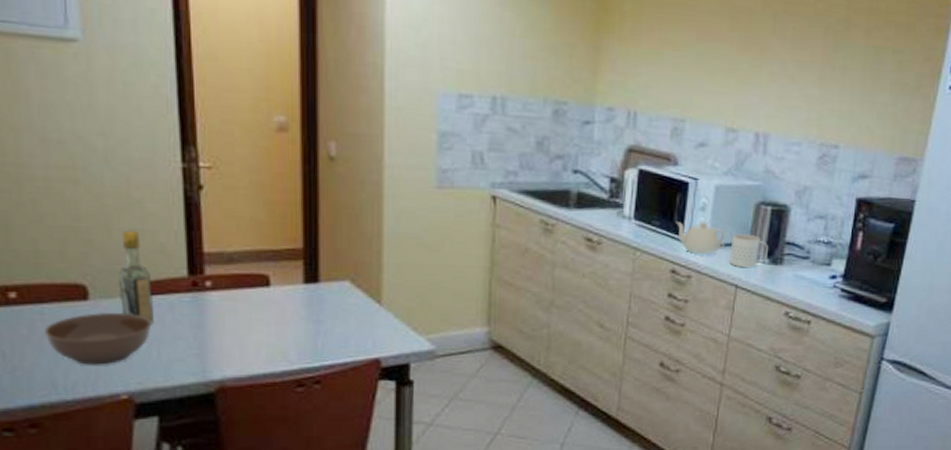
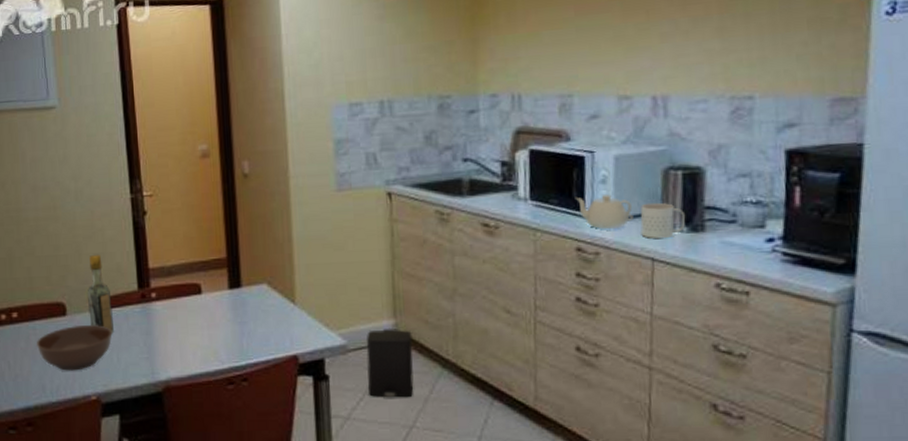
pedal bin: none [454,335,505,405] -> present [366,327,414,398]

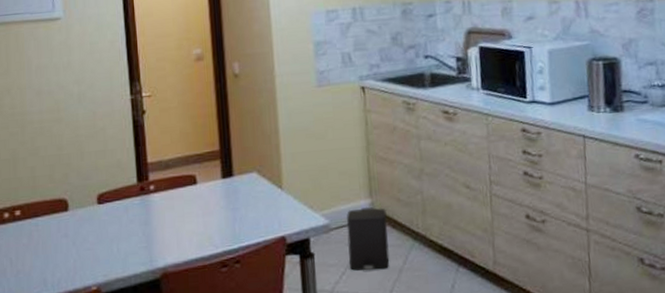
bowl: present [36,325,113,371] -> none [38,218,113,264]
bottle: present [87,254,114,333] -> none [88,151,114,225]
teapot: present [575,194,634,230] -> none [518,83,567,112]
mug: present [640,202,686,240] -> none [571,88,608,119]

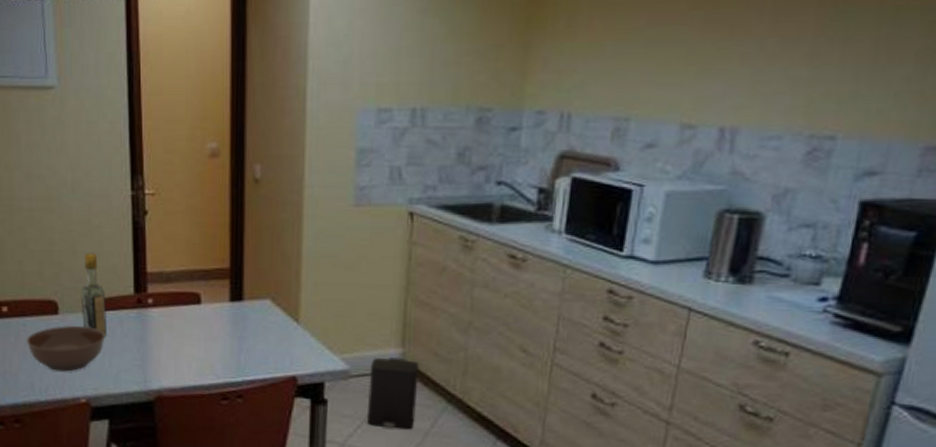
bowl: none [38,218,113,264] -> present [26,326,105,372]
bottle: none [88,151,114,225] -> present [80,252,107,336]

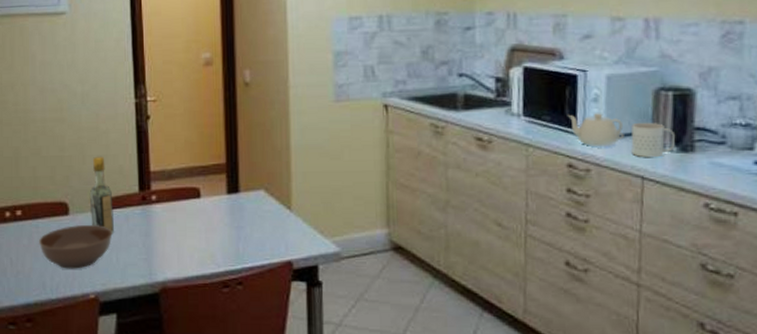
pedal bin: present [367,356,419,430] -> none [359,237,405,307]
teapot: none [614,234,677,274] -> present [567,113,624,147]
mug: none [681,247,735,289] -> present [631,122,676,158]

